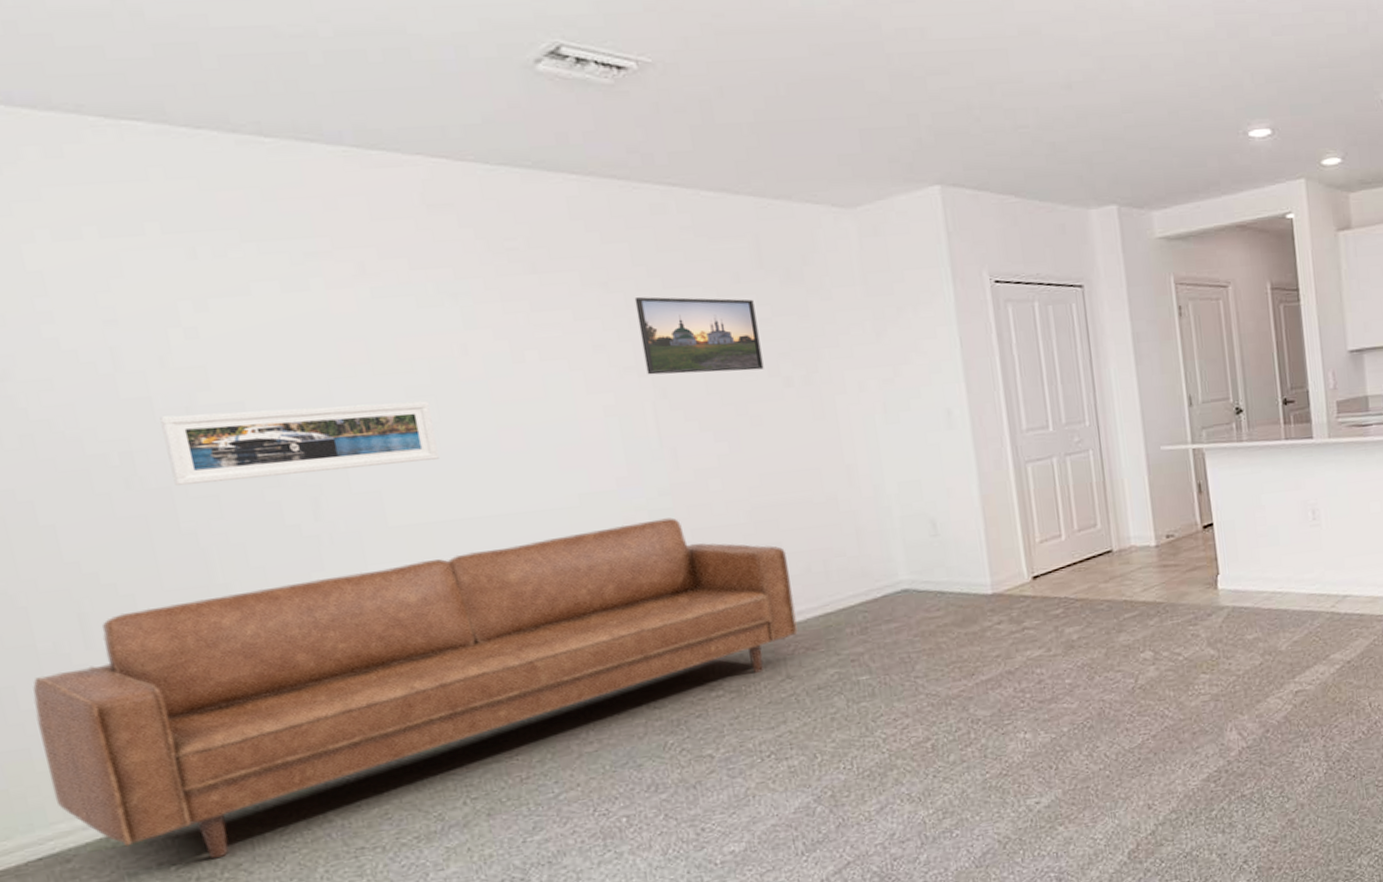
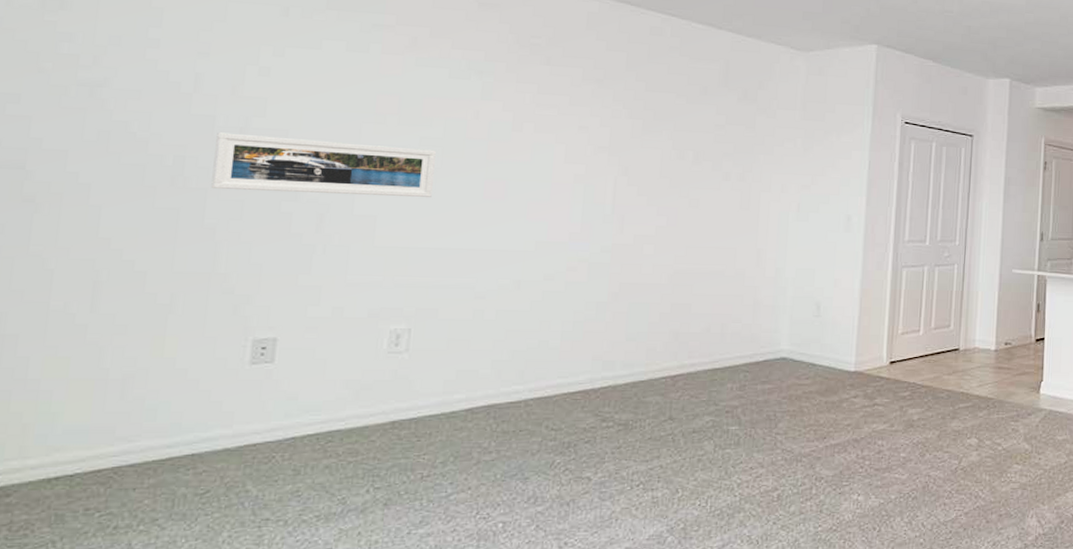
sofa: present [32,517,798,859] -> none [17,271,694,512]
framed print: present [634,297,764,375] -> none [616,95,714,164]

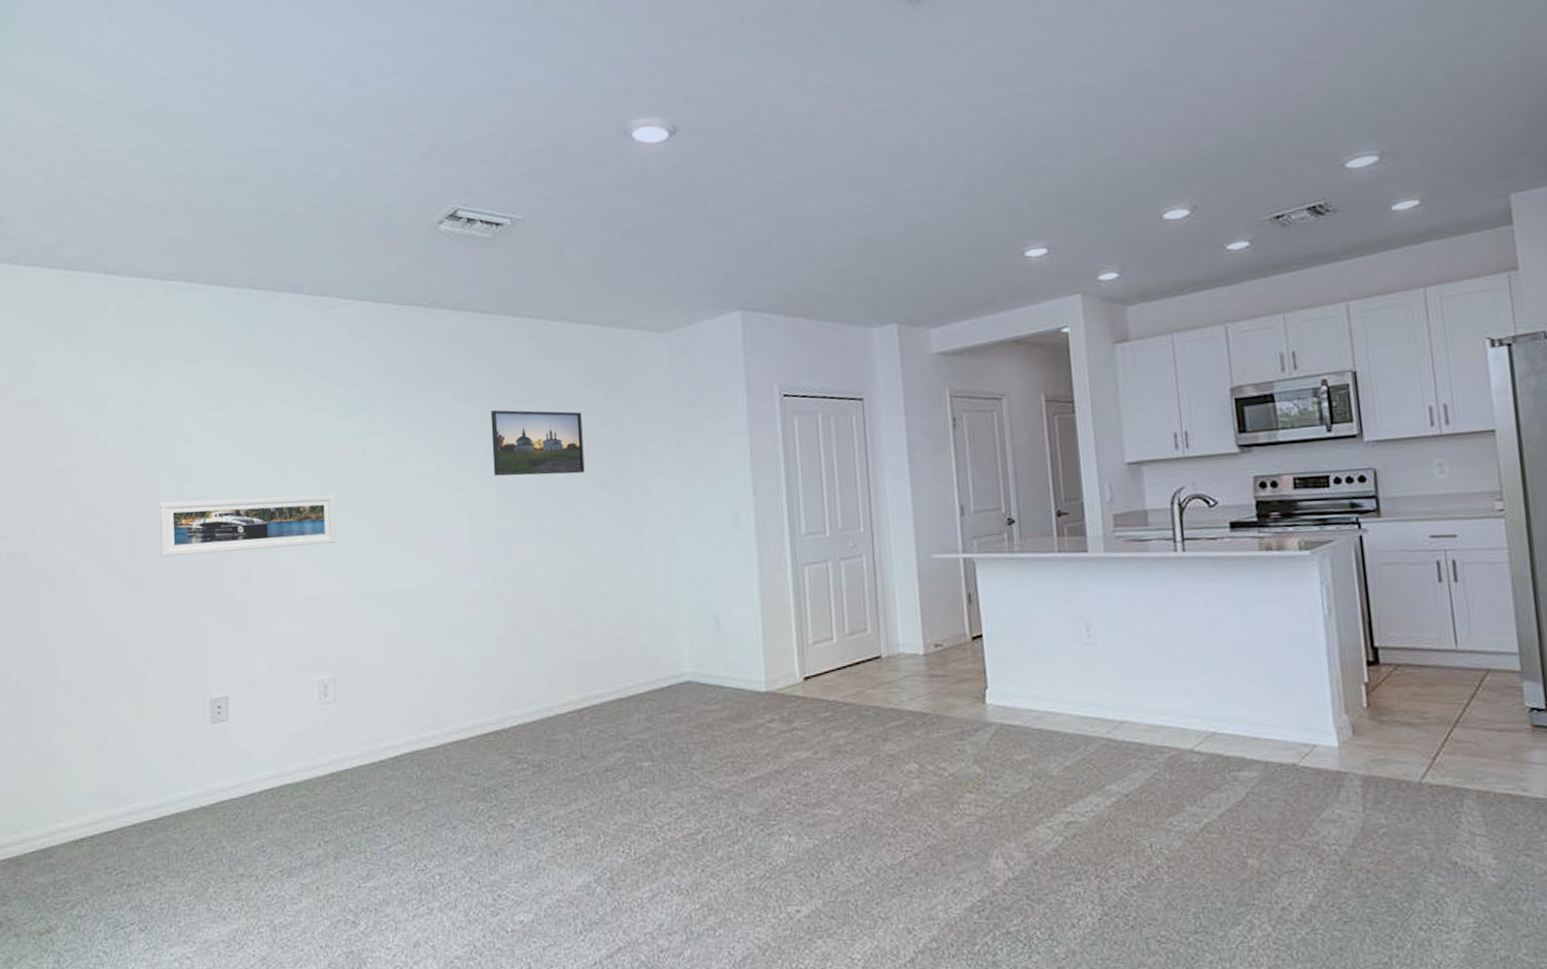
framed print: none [616,95,714,164] -> present [490,410,585,476]

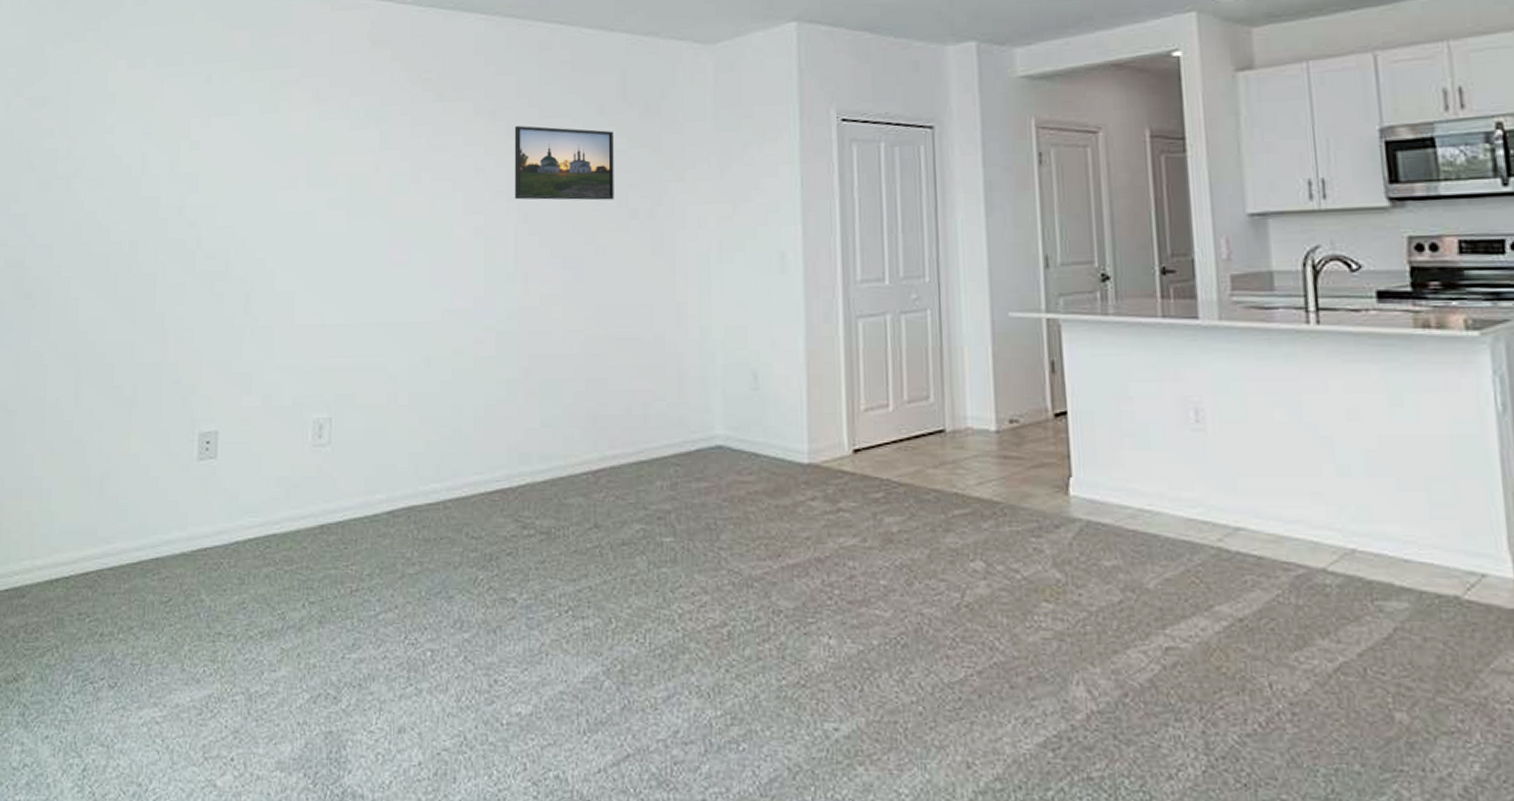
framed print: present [159,494,336,557] -> none [159,212,342,273]

